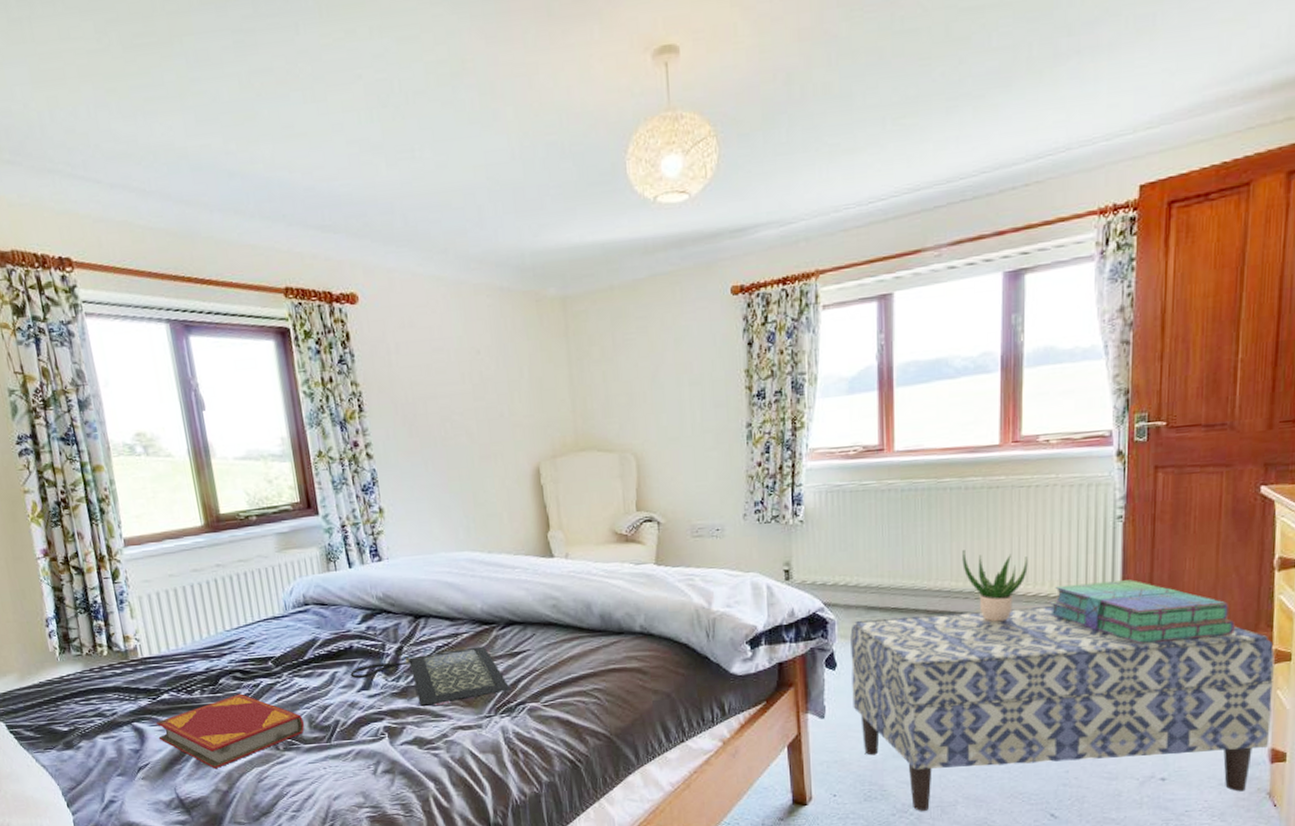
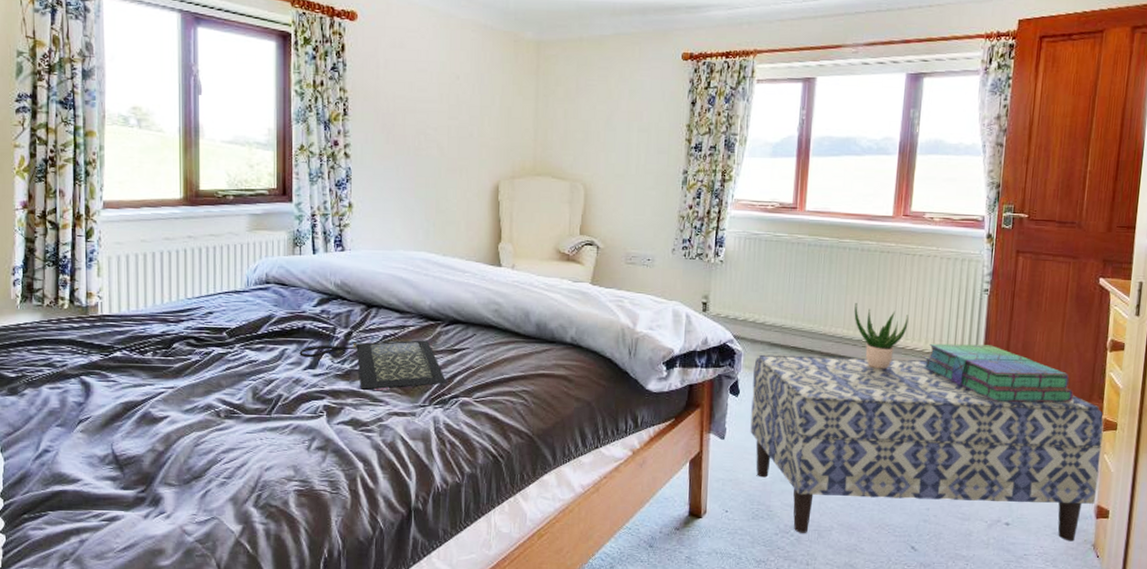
hardback book: present [155,693,305,769] -> none [104,359,247,430]

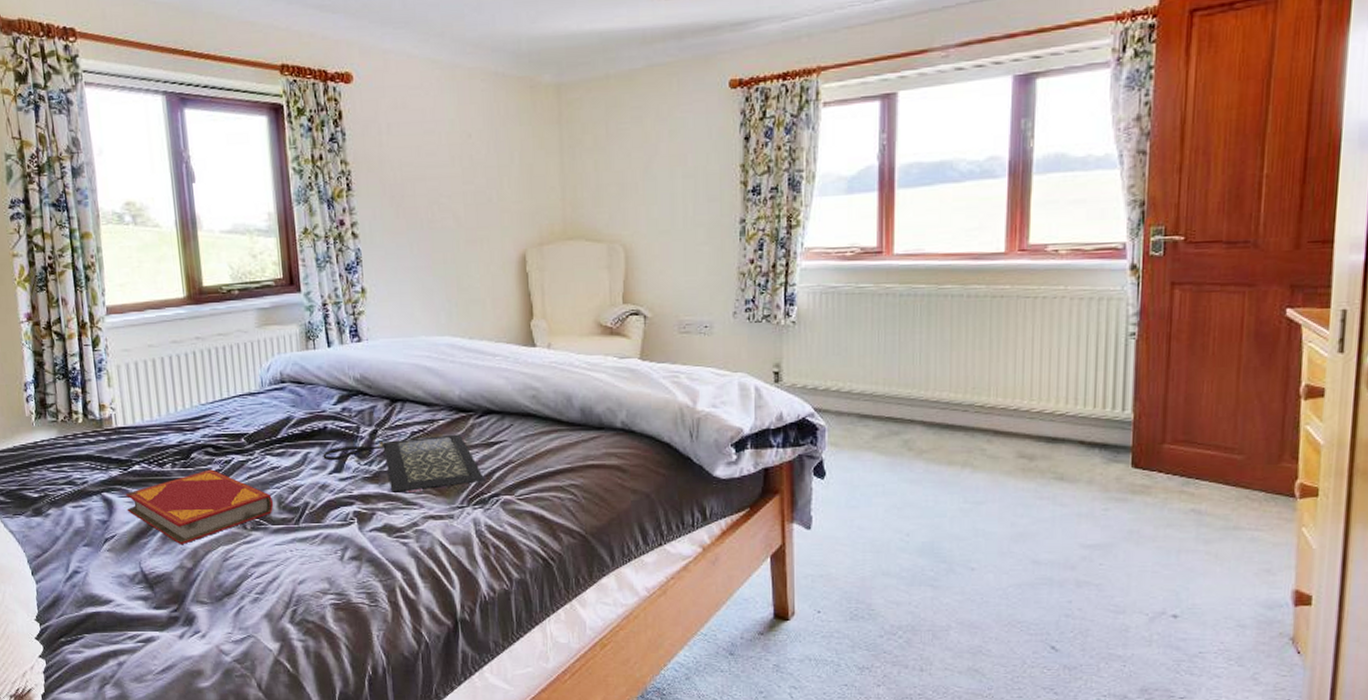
hardback book: none [104,359,247,430] -> present [125,469,273,545]
bench: present [750,354,1104,542] -> none [841,424,1300,635]
potted plant: present [854,303,909,369] -> none [962,360,1033,438]
stack of books: present [922,343,1073,403] -> none [1054,401,1256,470]

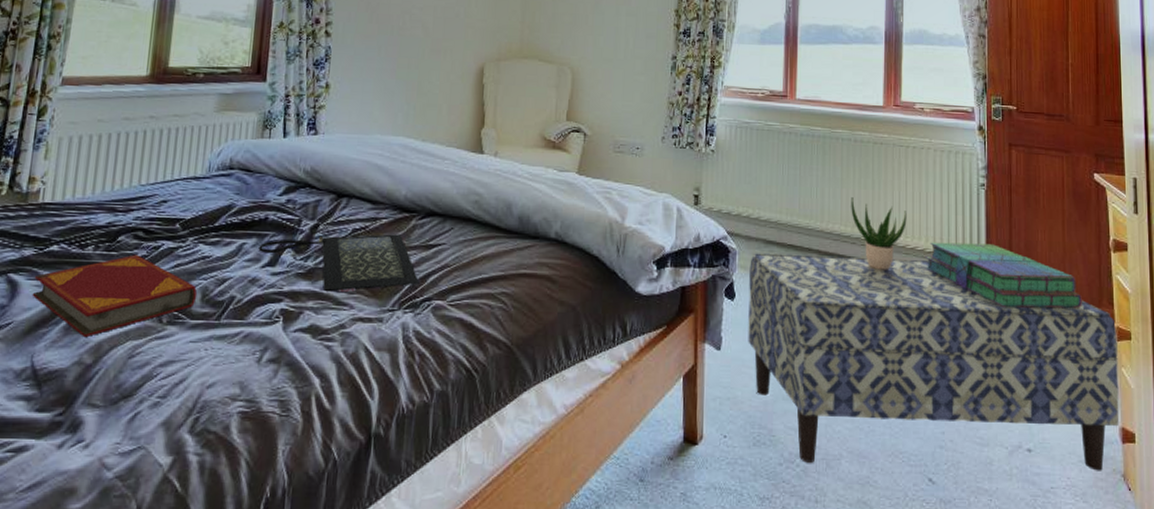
bench: none [841,424,1300,635] -> present [748,253,1120,471]
potted plant: none [962,360,1033,438] -> present [851,197,907,270]
stack of books: none [1054,401,1256,470] -> present [925,242,1082,309]

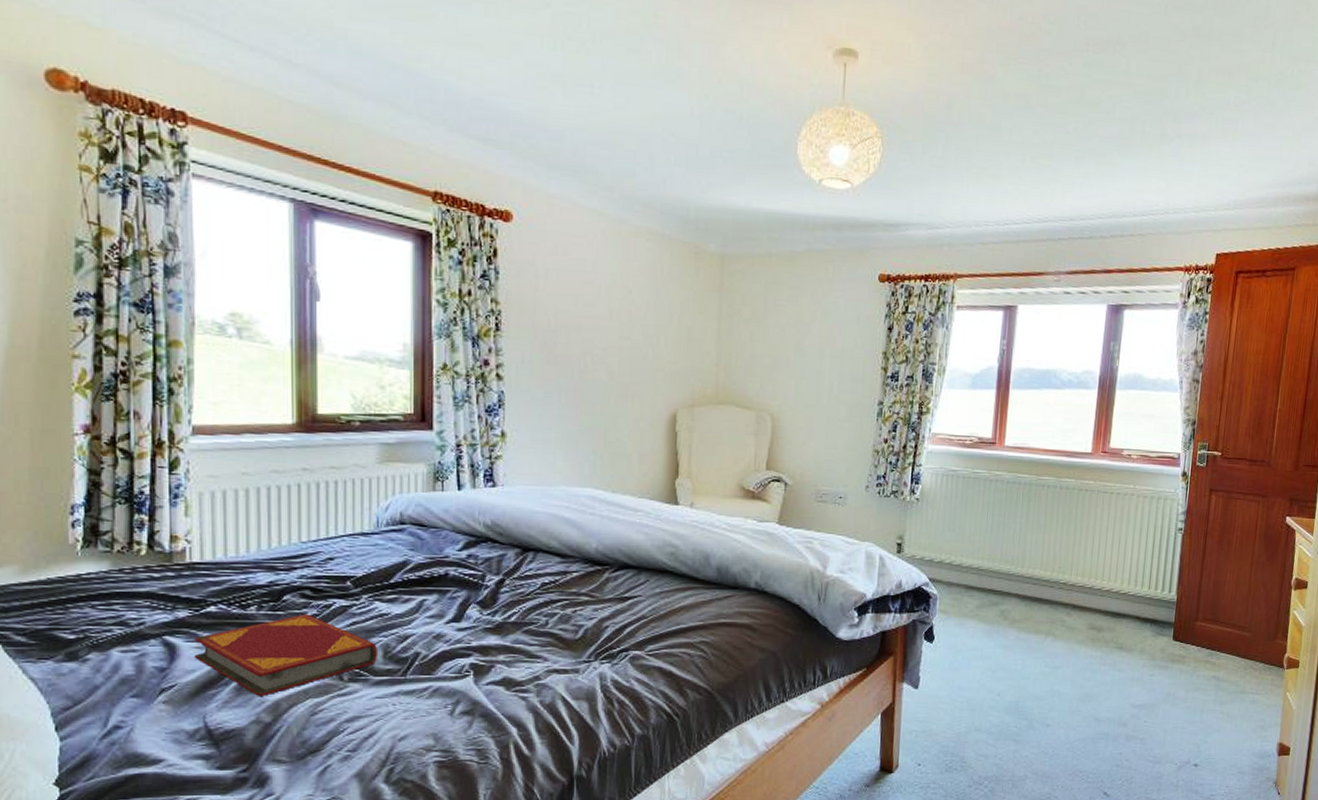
clutch bag: present [258,234,420,293] -> none [441,587,616,646]
bench: present [748,253,1120,471] -> none [944,598,1287,784]
potted plant: present [851,197,907,270] -> none [1051,543,1105,611]
stack of books: present [925,242,1082,309] -> none [1118,584,1260,643]

